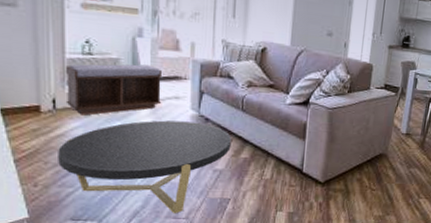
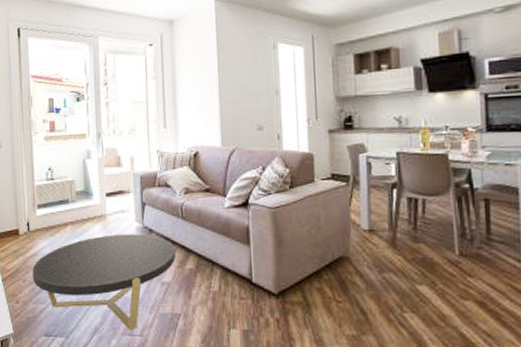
bench: present [65,63,161,116] -> none [35,183,109,235]

